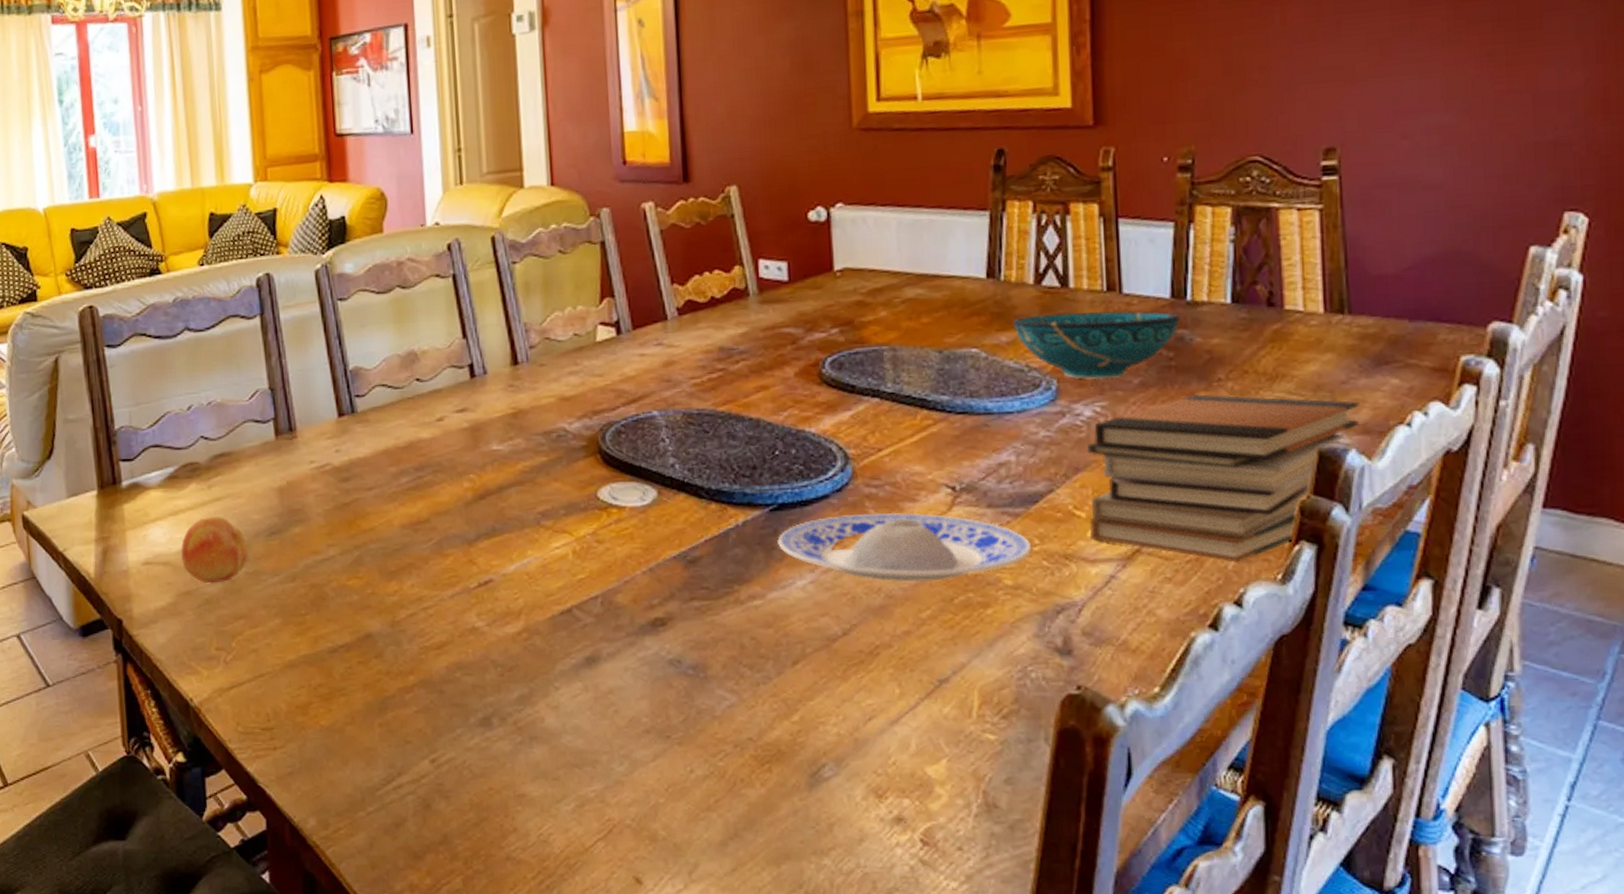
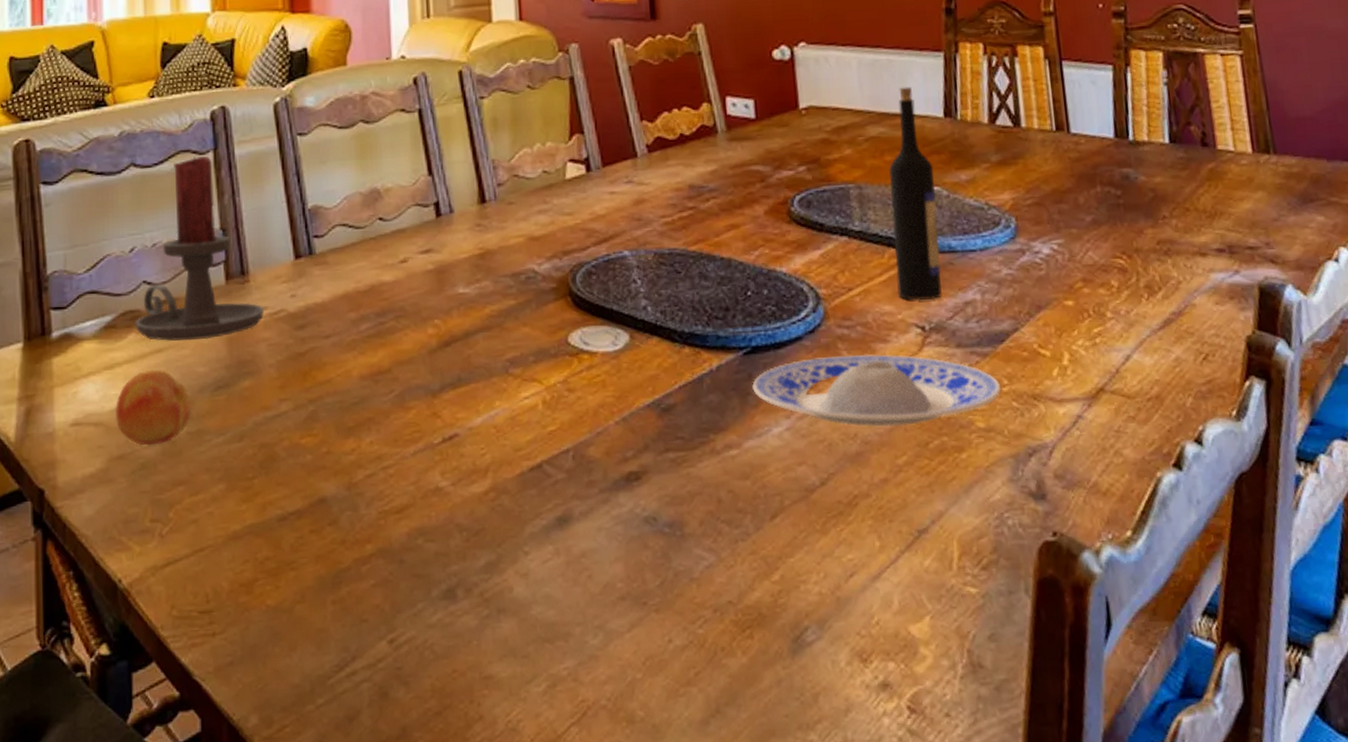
candle holder: none [195,320,312,492] -> present [135,156,265,342]
wine bottle: none [924,247,976,461] -> present [888,86,942,300]
decorative bowl: present [1013,311,1180,380] -> none [971,150,1125,218]
book stack: present [1086,394,1360,563] -> none [1047,232,1293,400]

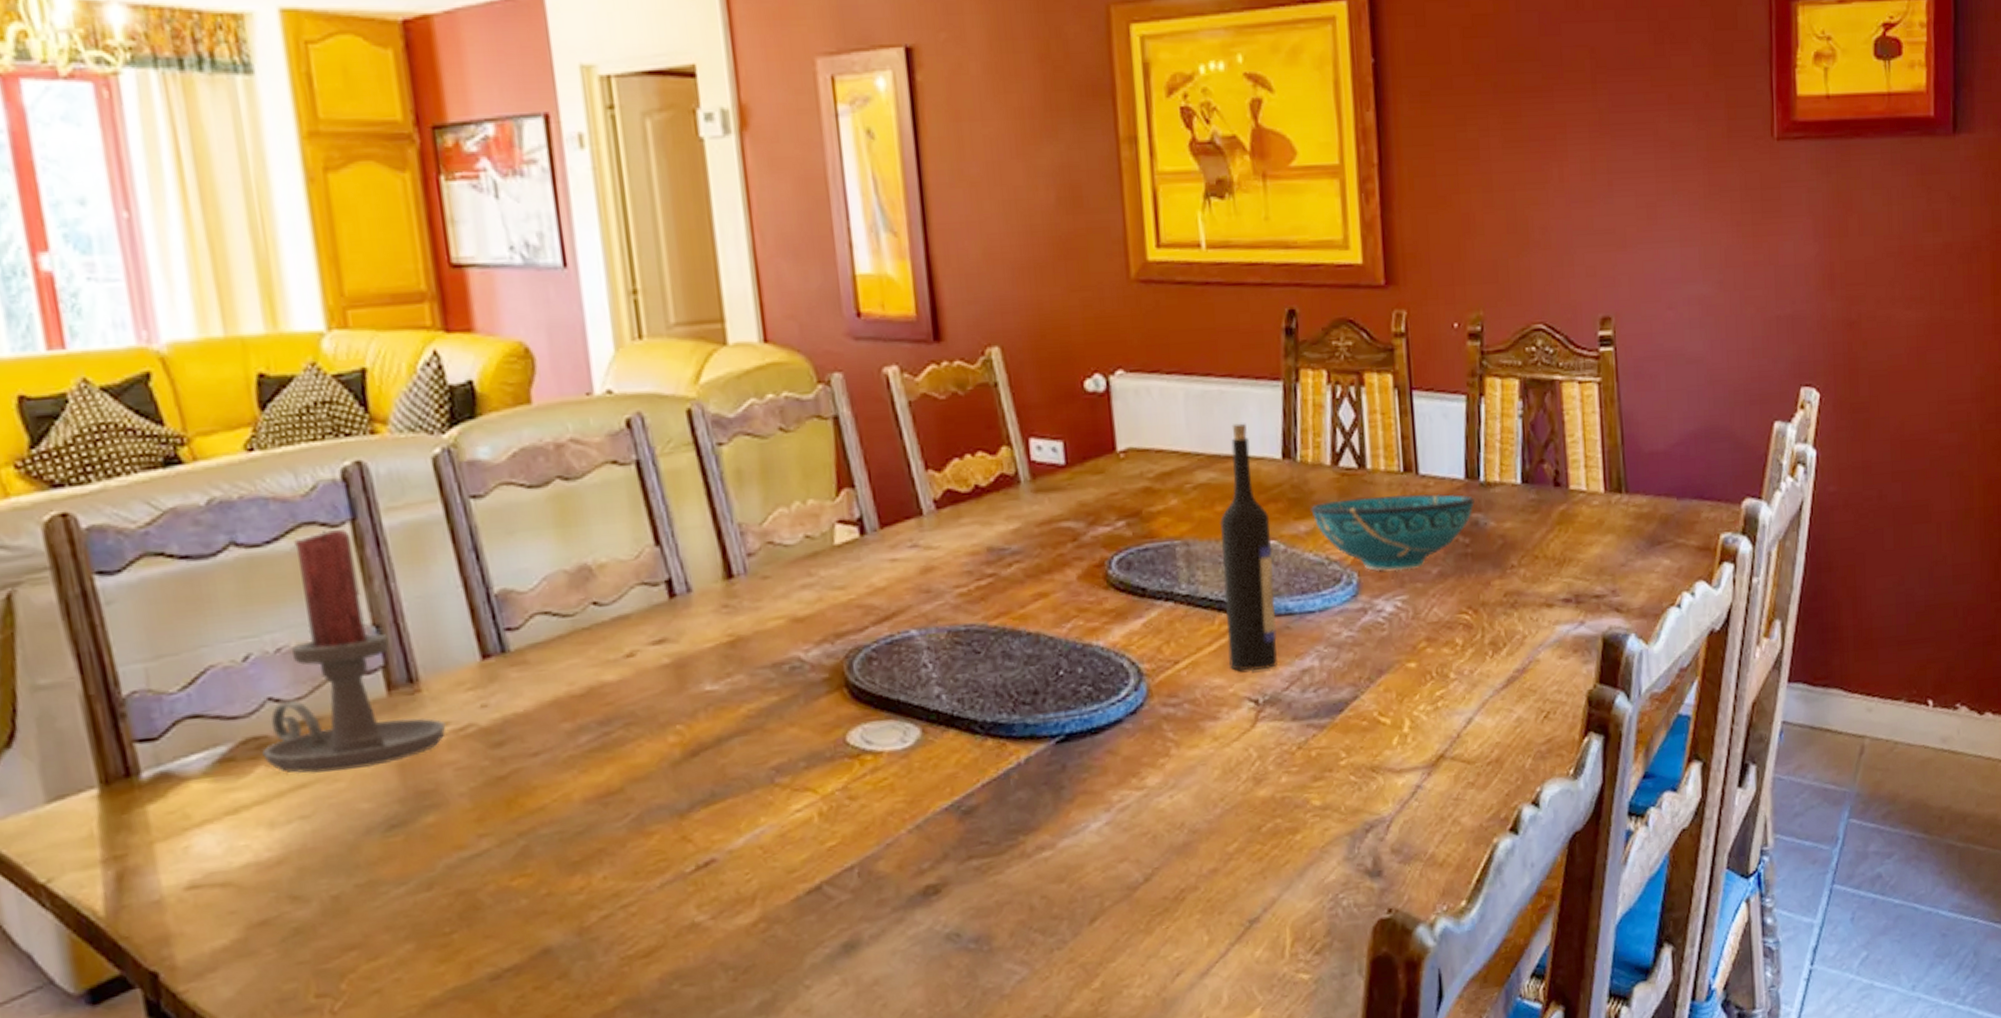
fruit: present [114,369,193,446] -> none [247,809,360,906]
plate: present [752,354,1002,427] -> none [1066,732,1339,815]
decorative bowl: none [971,150,1125,218] -> present [1311,493,1475,572]

